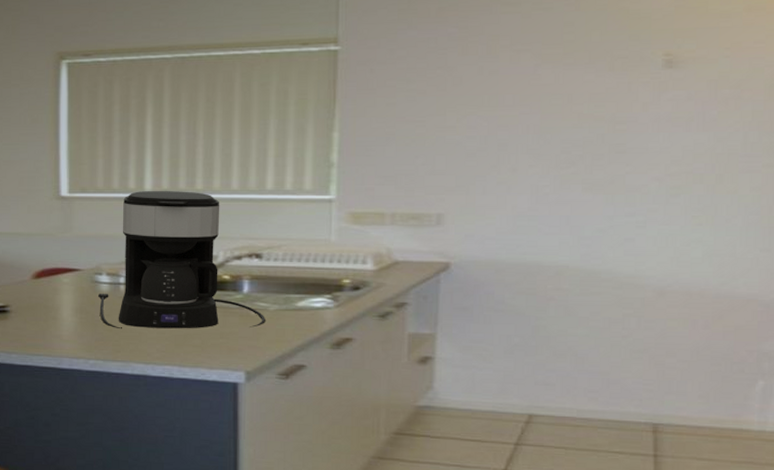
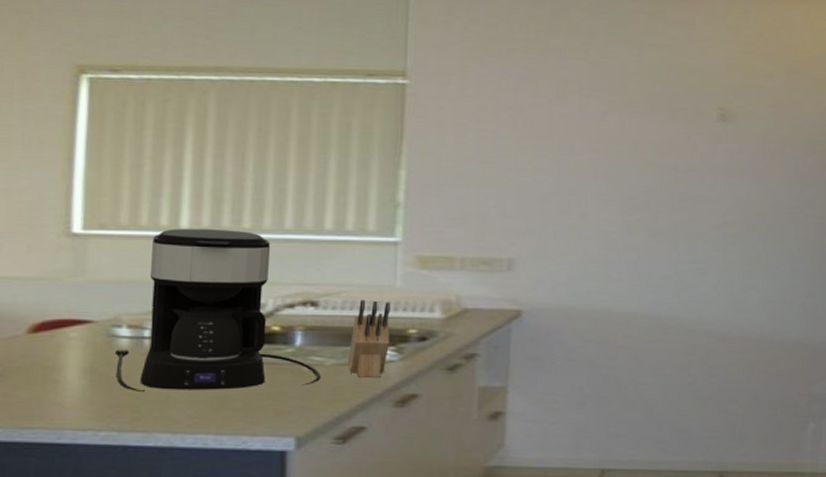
knife block: none [289,252,326,322] -> present [348,299,390,378]

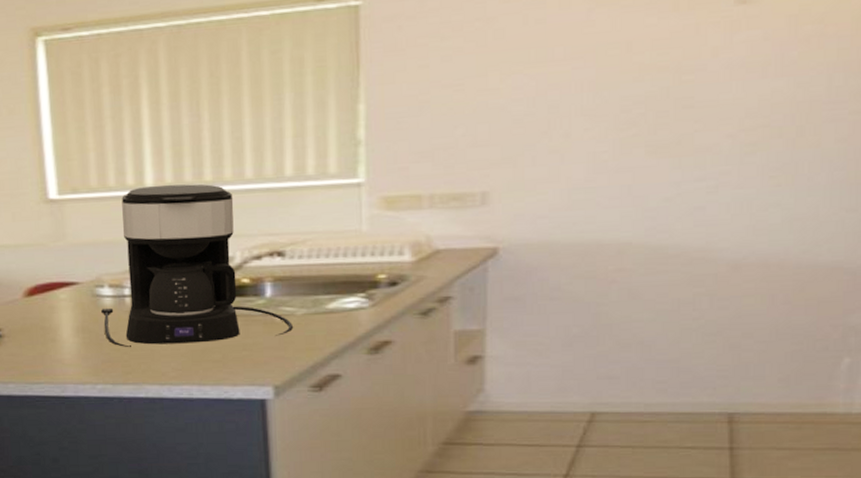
knife block: present [348,299,390,378] -> none [318,246,359,326]

